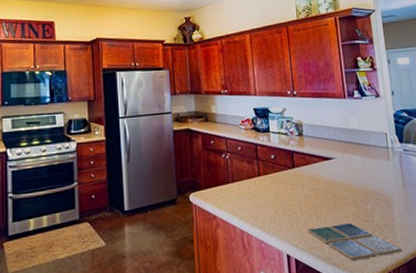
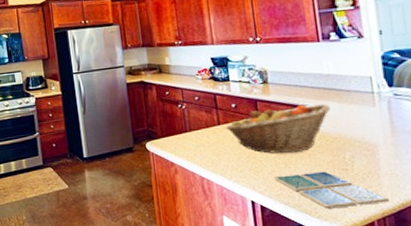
fruit basket: none [265,157,354,206] -> present [226,104,330,154]

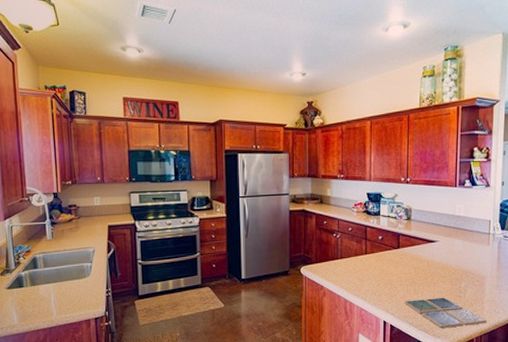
fruit basket: present [226,104,330,154] -> none [371,240,456,282]

